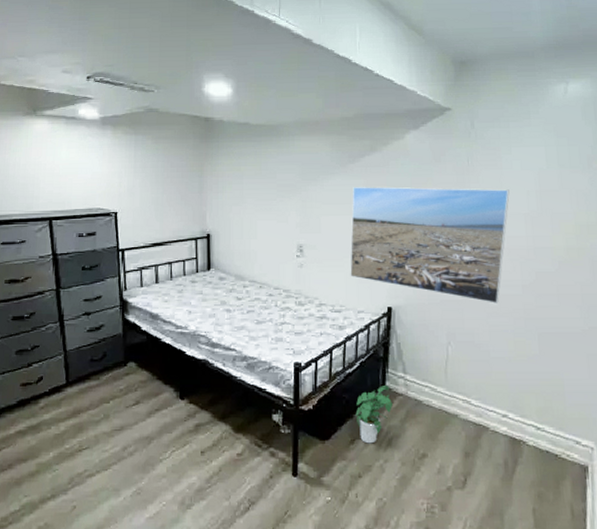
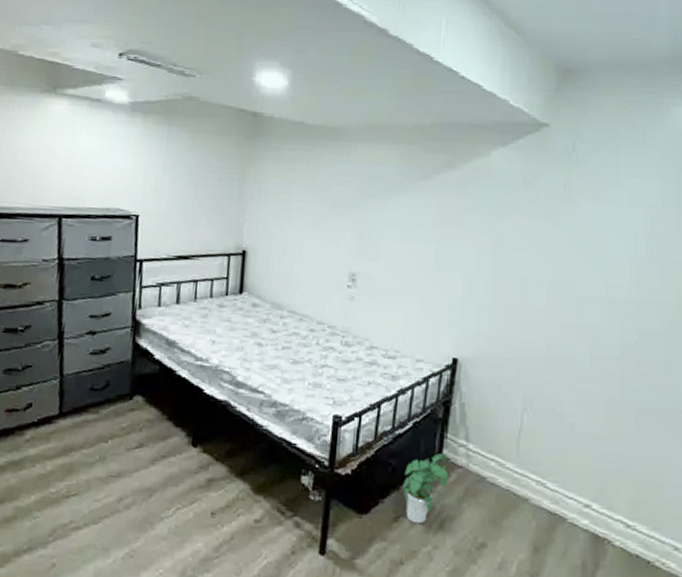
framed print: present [350,187,510,303] -> none [410,209,613,366]

